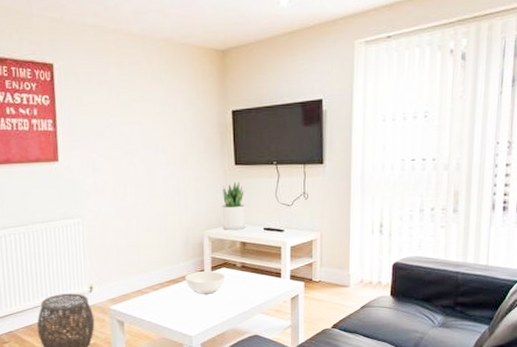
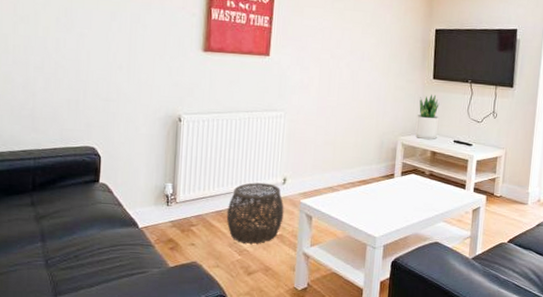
bowl: present [184,271,224,295] -> none [375,175,413,198]

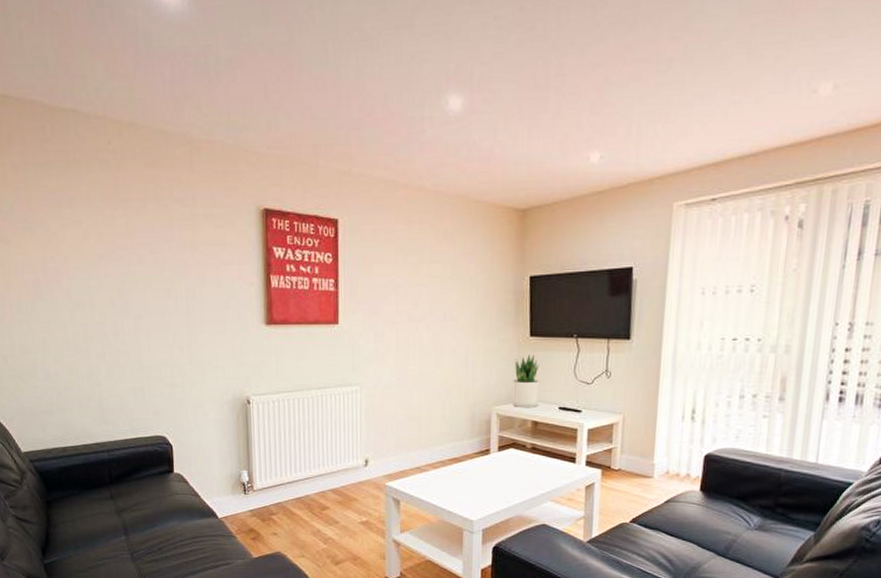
woven basket: present [226,182,284,245] -> none [307,466,369,533]

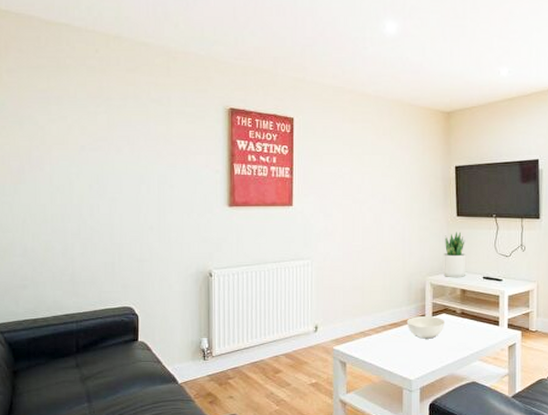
bowl: none [468,451,512,476] -> present [406,316,444,339]

